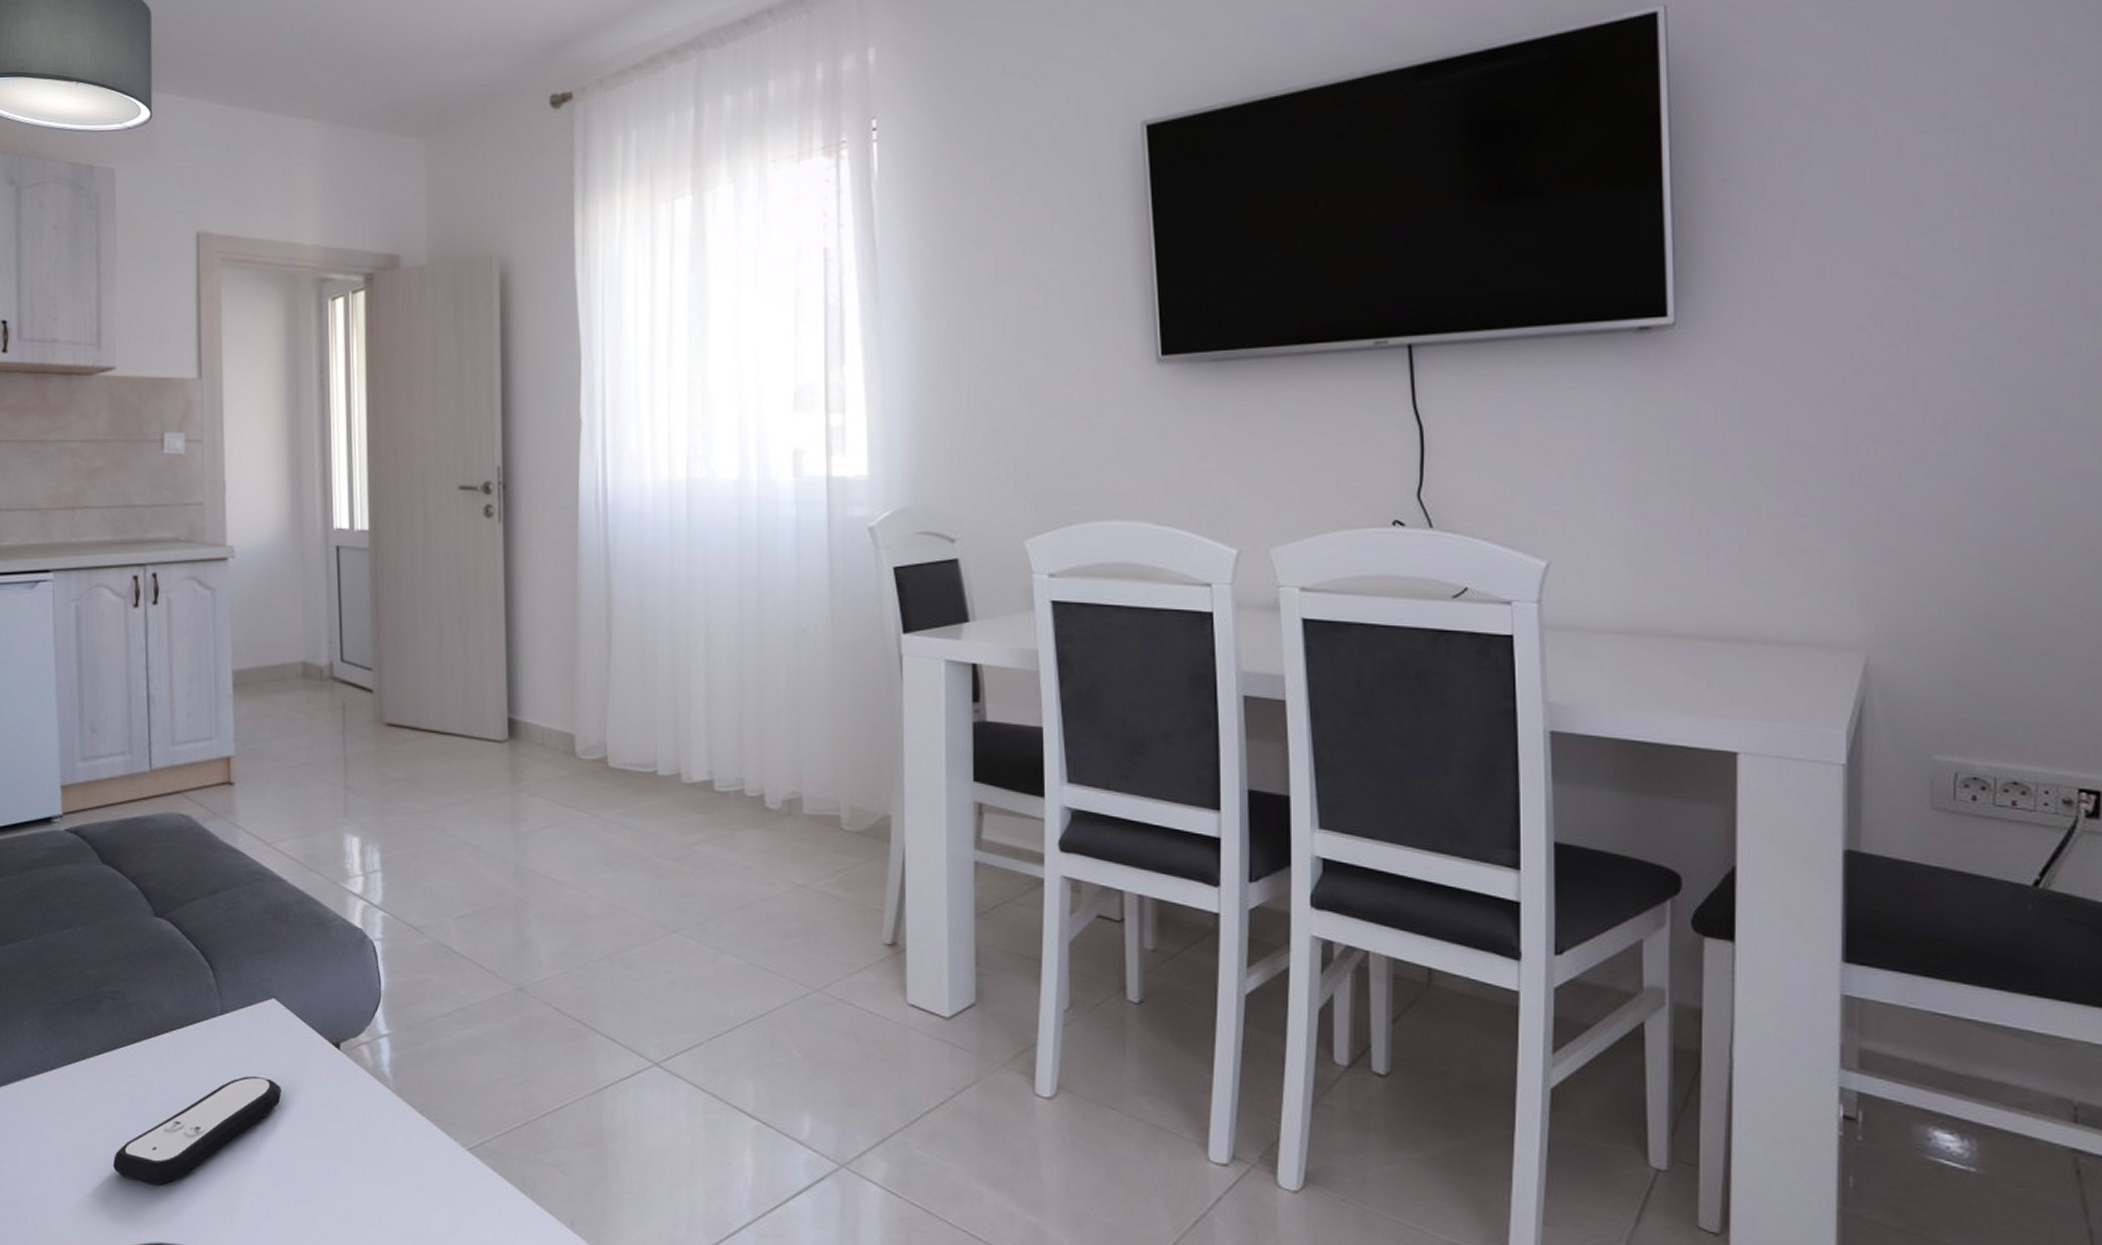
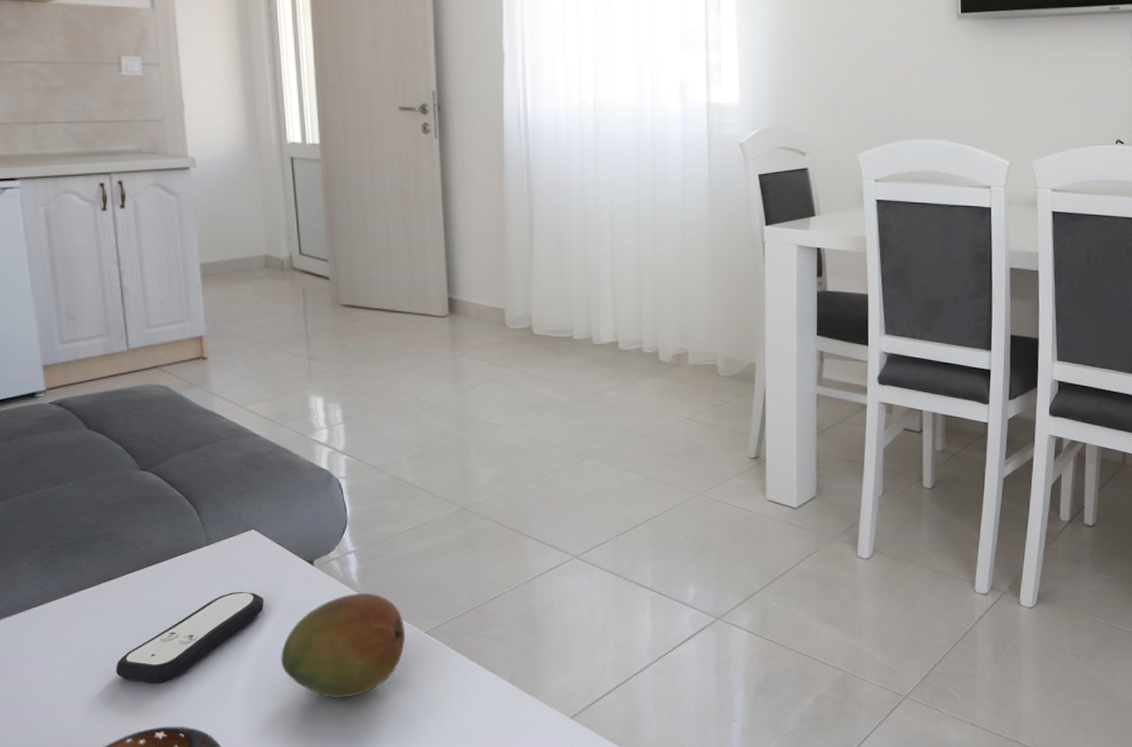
fruit: none [296,1089,444,1228] -> present [280,592,406,698]

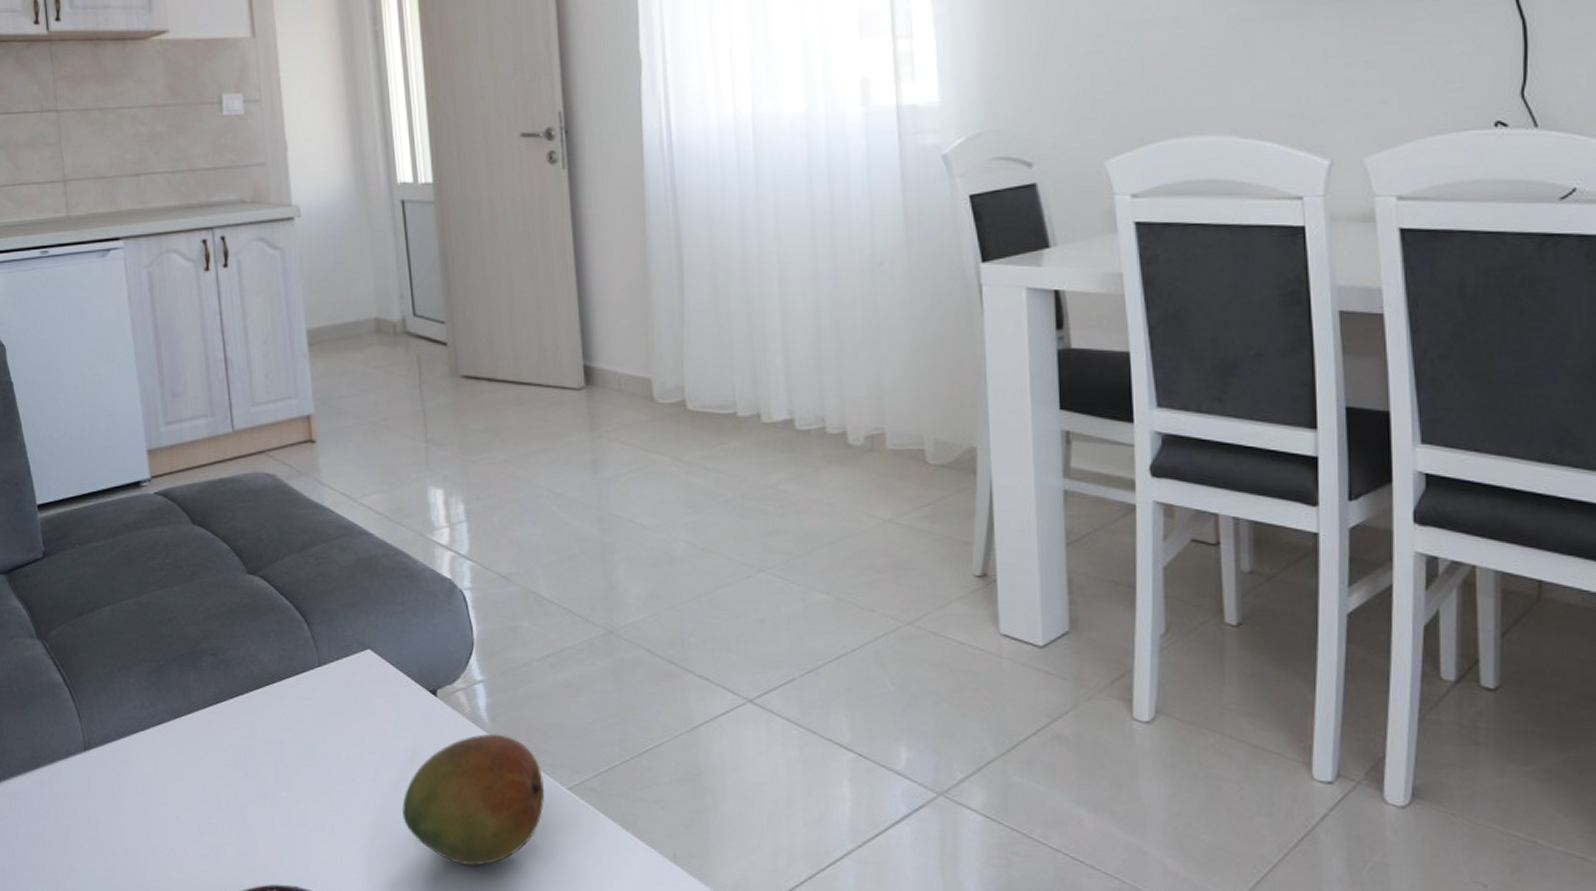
remote control: present [116,591,264,683] -> none [225,724,383,831]

